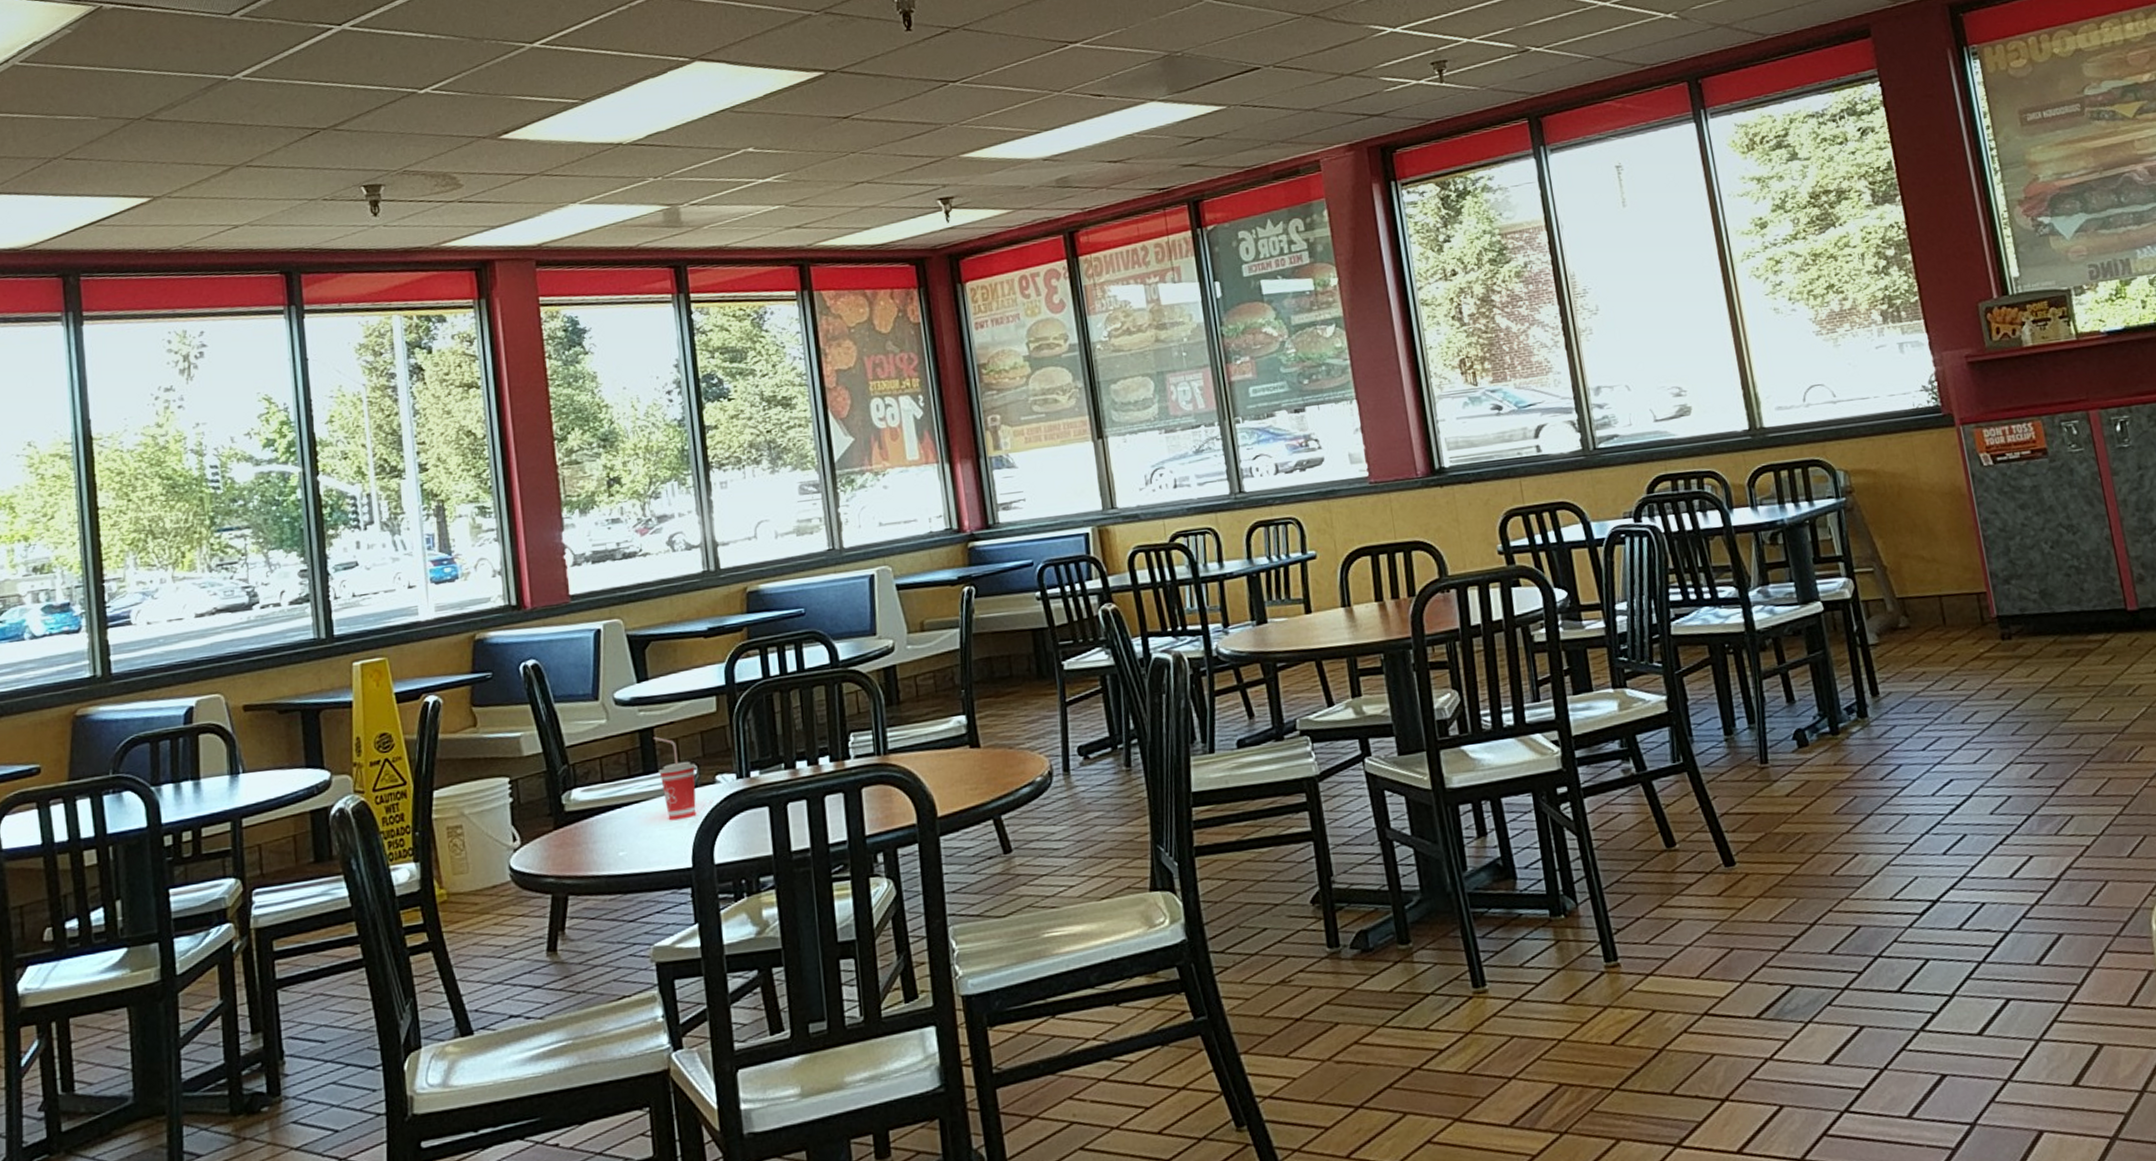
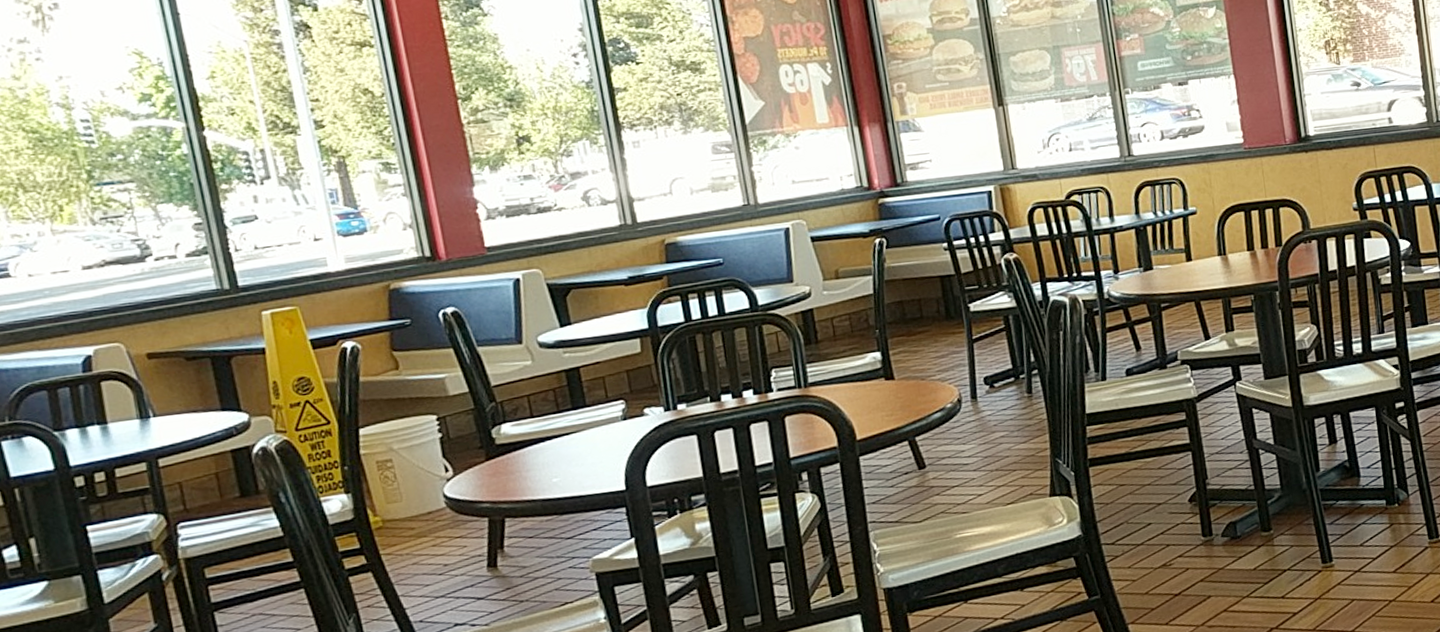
beverage cup: present [653,736,697,821] -> none [579,375,627,450]

